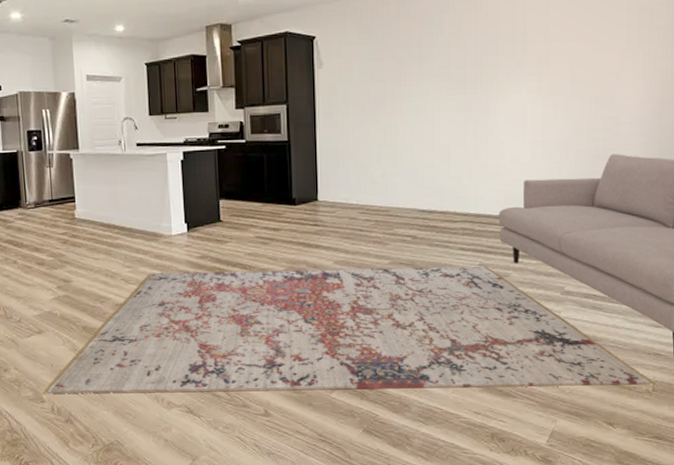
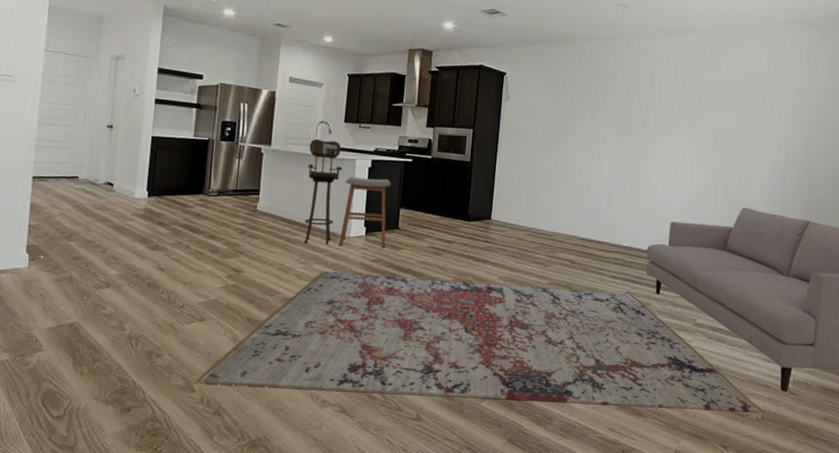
bar stool: none [117,136,155,247] -> present [304,138,343,245]
stool: none [159,170,210,246] -> present [339,177,391,248]

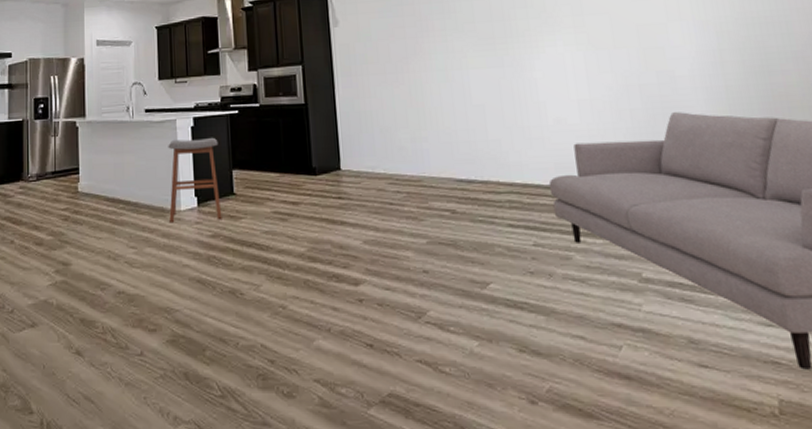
area rug: present [193,271,766,415] -> none [31,246,786,407]
bar stool: present [304,138,343,245] -> none [125,102,163,225]

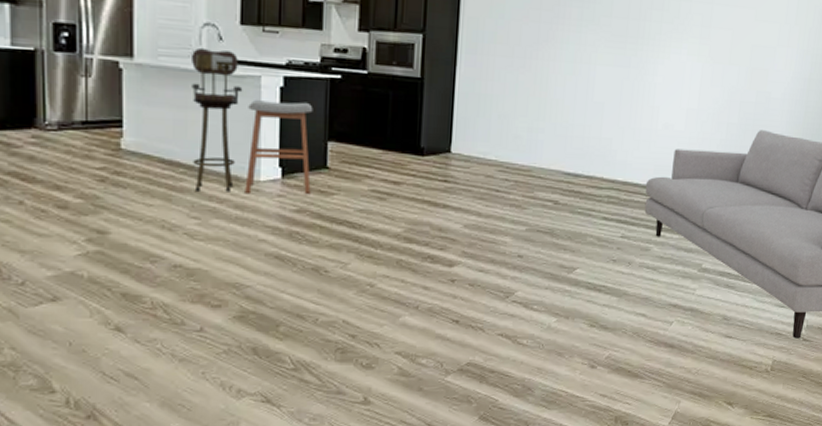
bar stool: none [125,102,163,225] -> present [192,47,243,193]

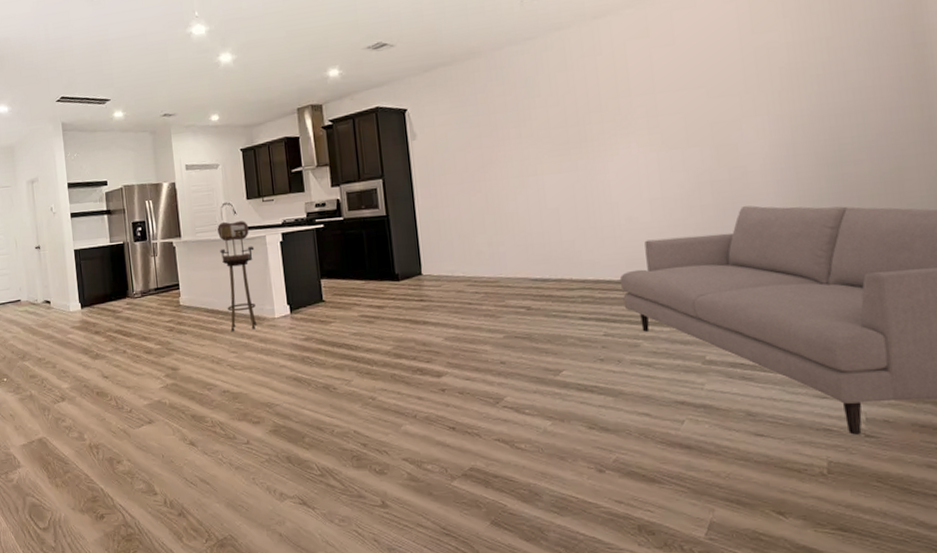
stool: present [245,100,313,195] -> none [259,250,314,330]

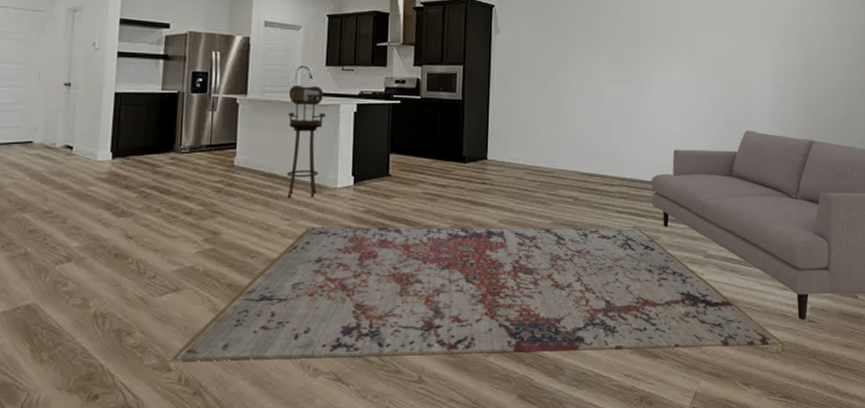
area rug: none [154,336,834,487] -> present [169,227,786,363]

